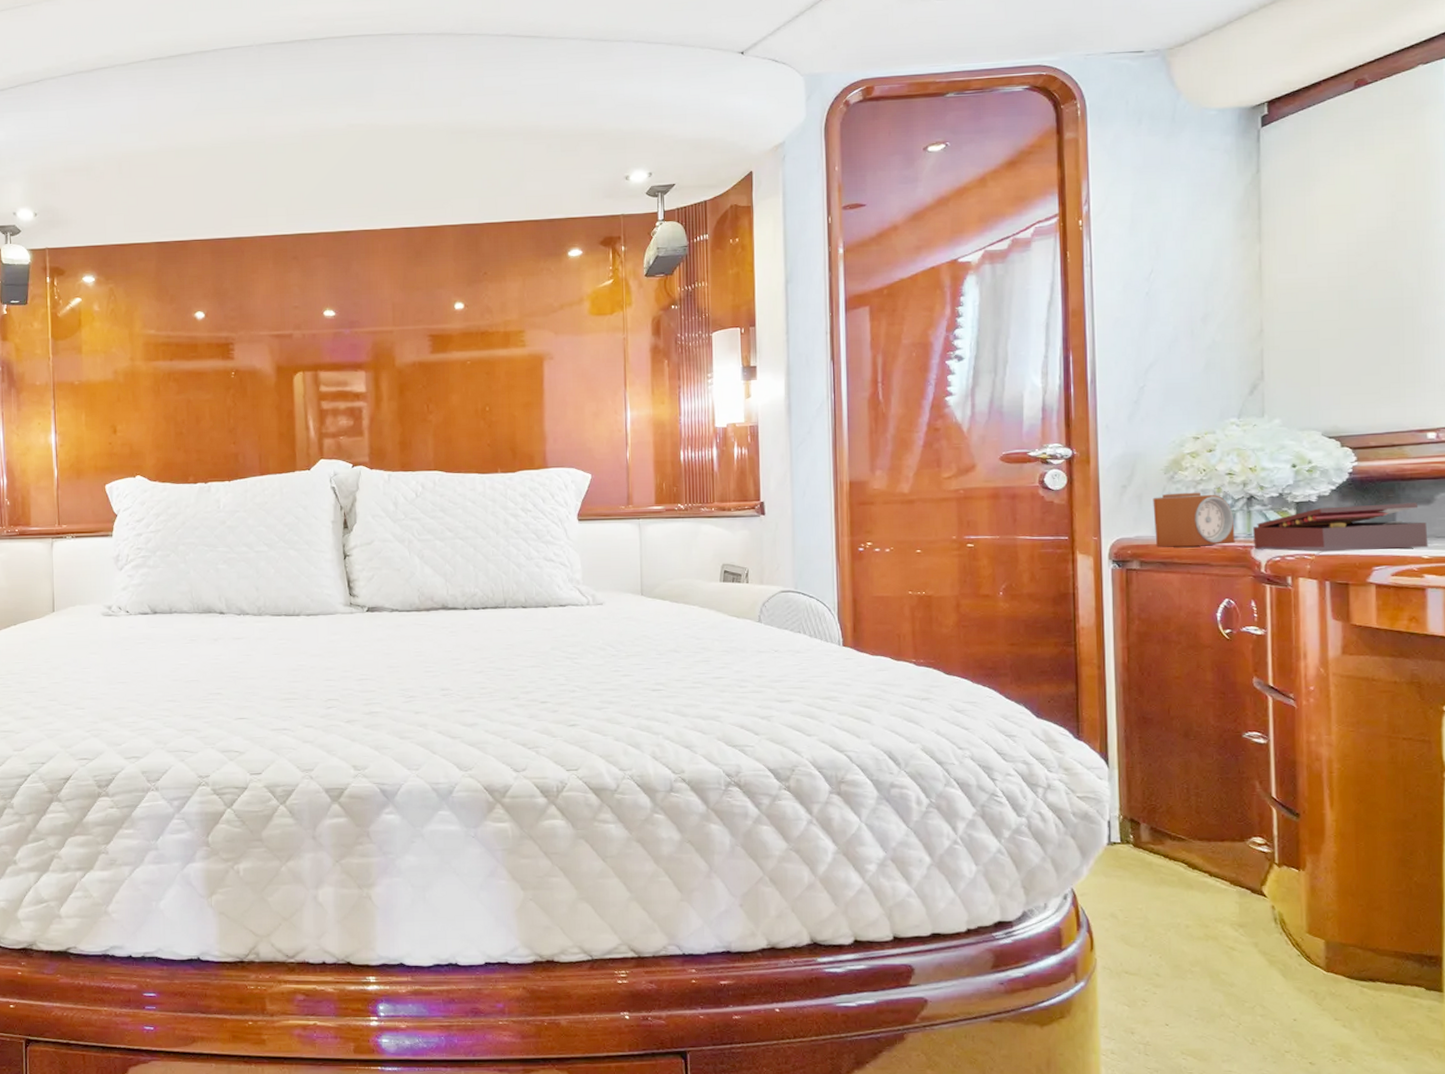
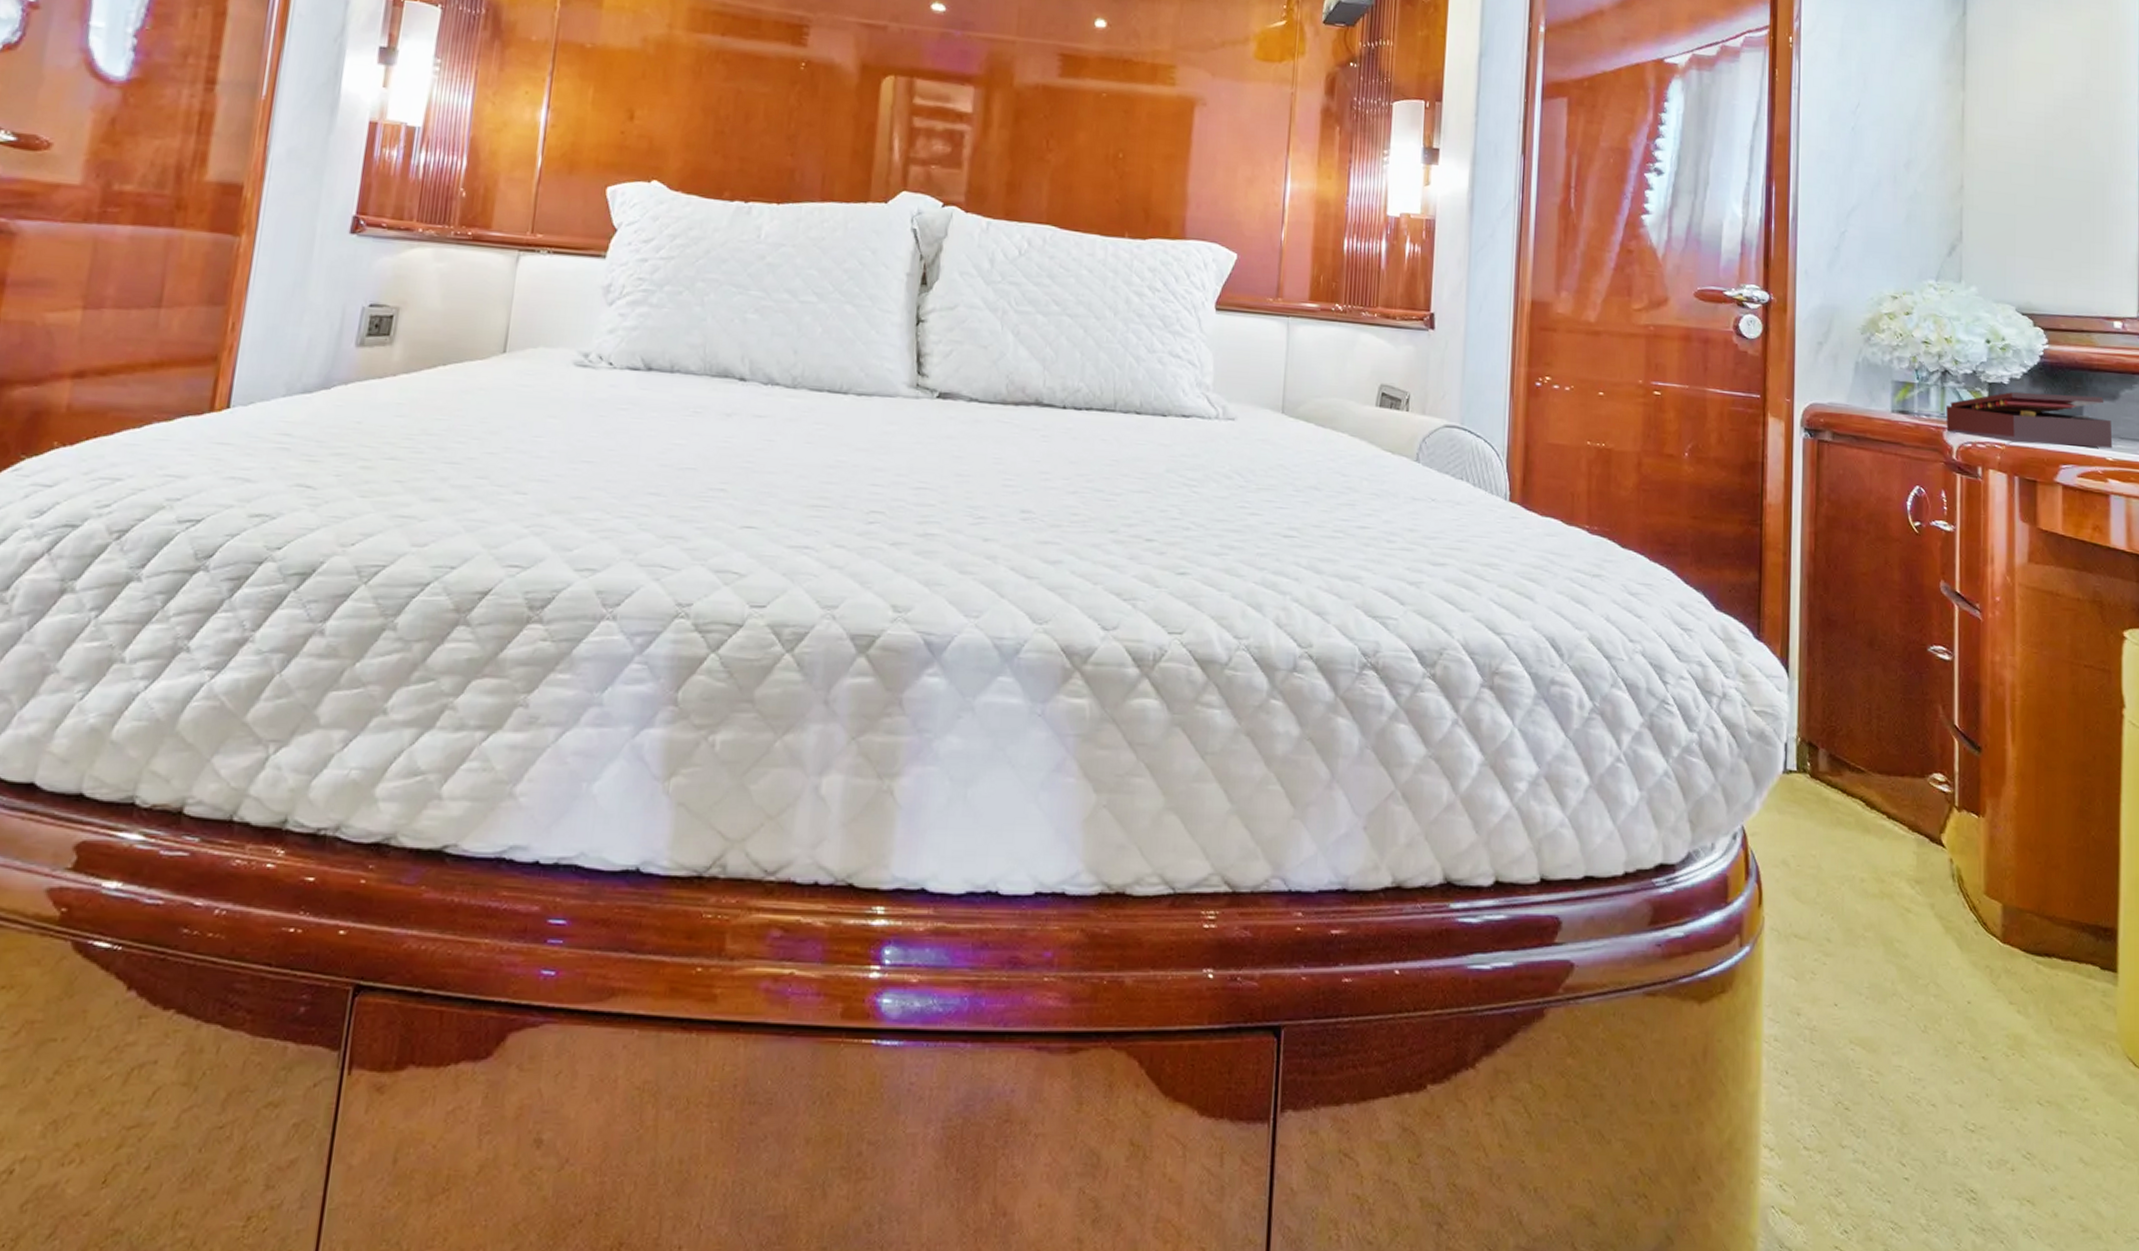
alarm clock: present [1153,492,1235,547] -> none [1848,357,1928,423]

